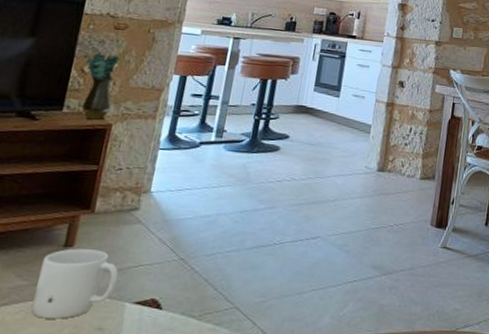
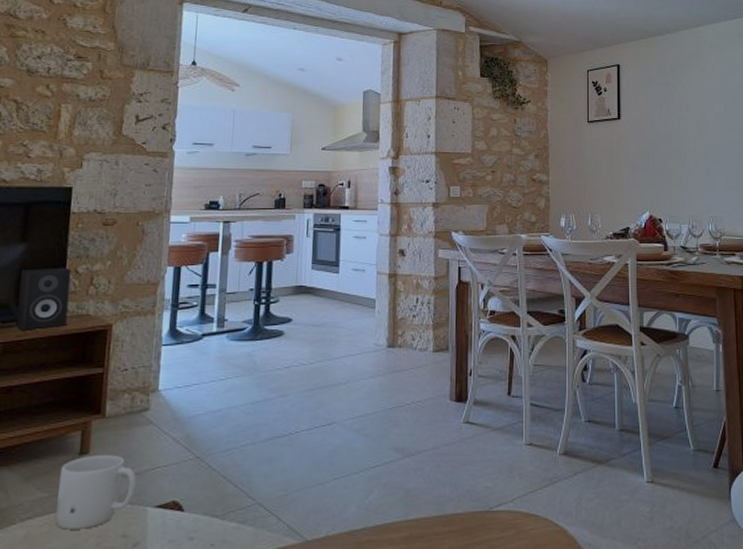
speaker: none [15,63,78,123] -> present [16,267,72,330]
vase: present [82,50,120,120] -> none [79,249,112,321]

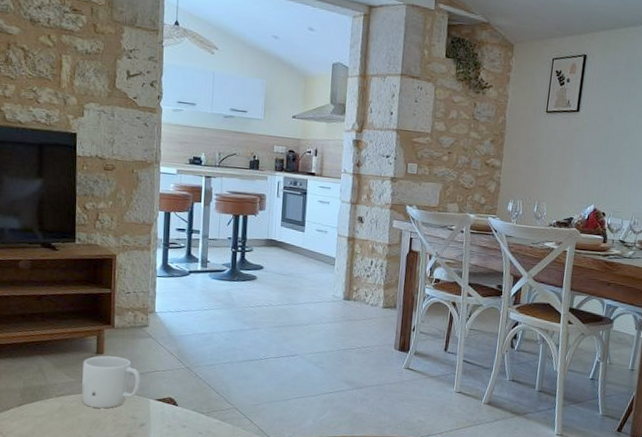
speaker: present [16,267,72,330] -> none [39,201,81,253]

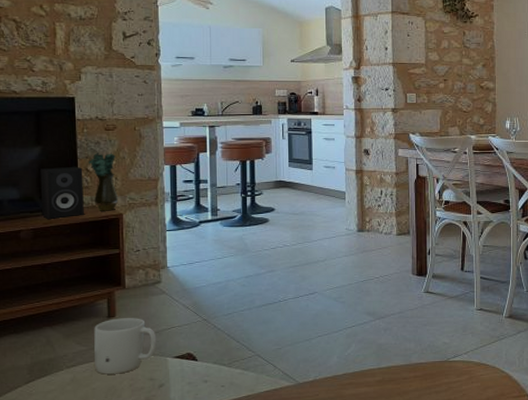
speaker: none [39,201,81,253] -> present [40,166,84,219]
vase: none [87,189,113,251] -> present [89,151,119,211]

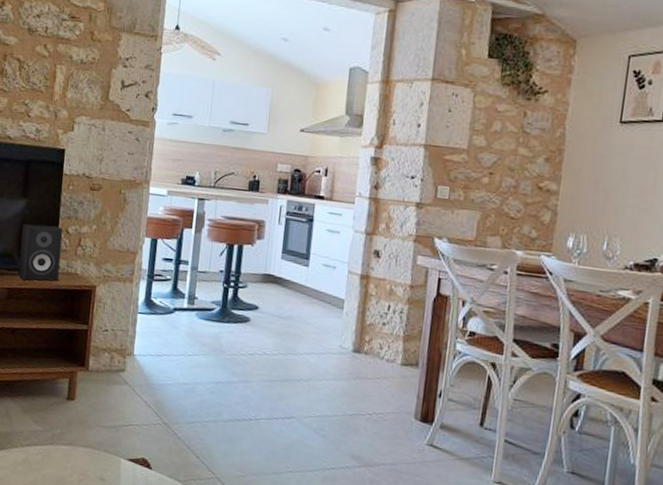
vase: present [89,151,119,211] -> none [70,211,97,281]
mug: present [93,318,157,375] -> none [47,402,113,466]

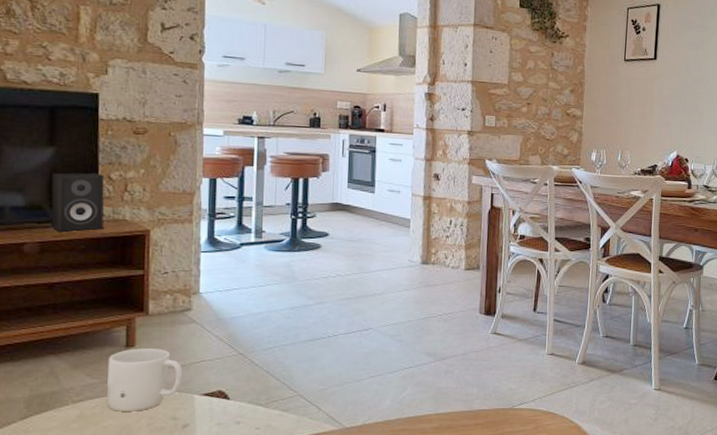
mug: none [47,402,113,466] -> present [106,348,183,411]

